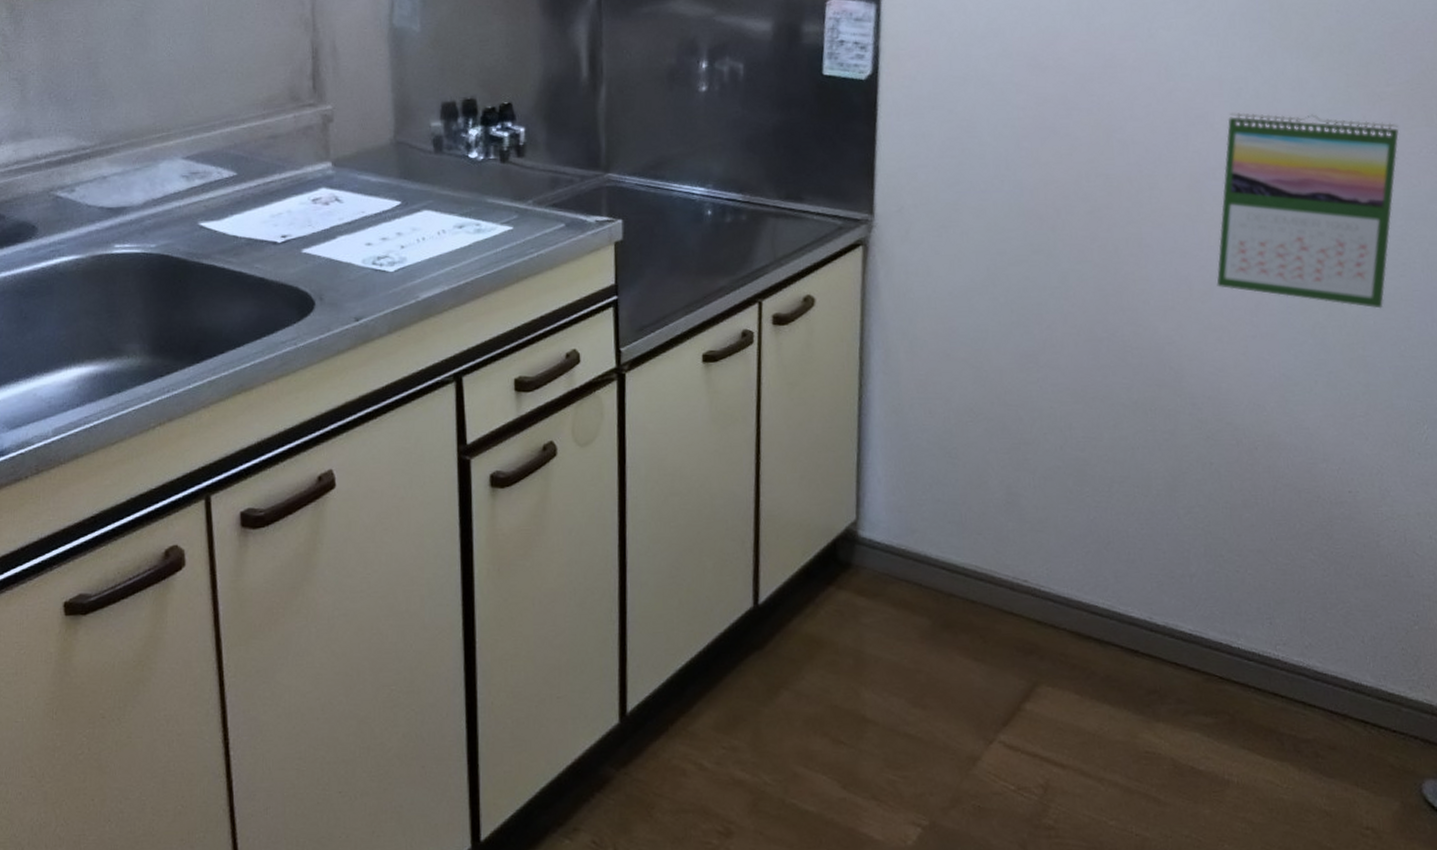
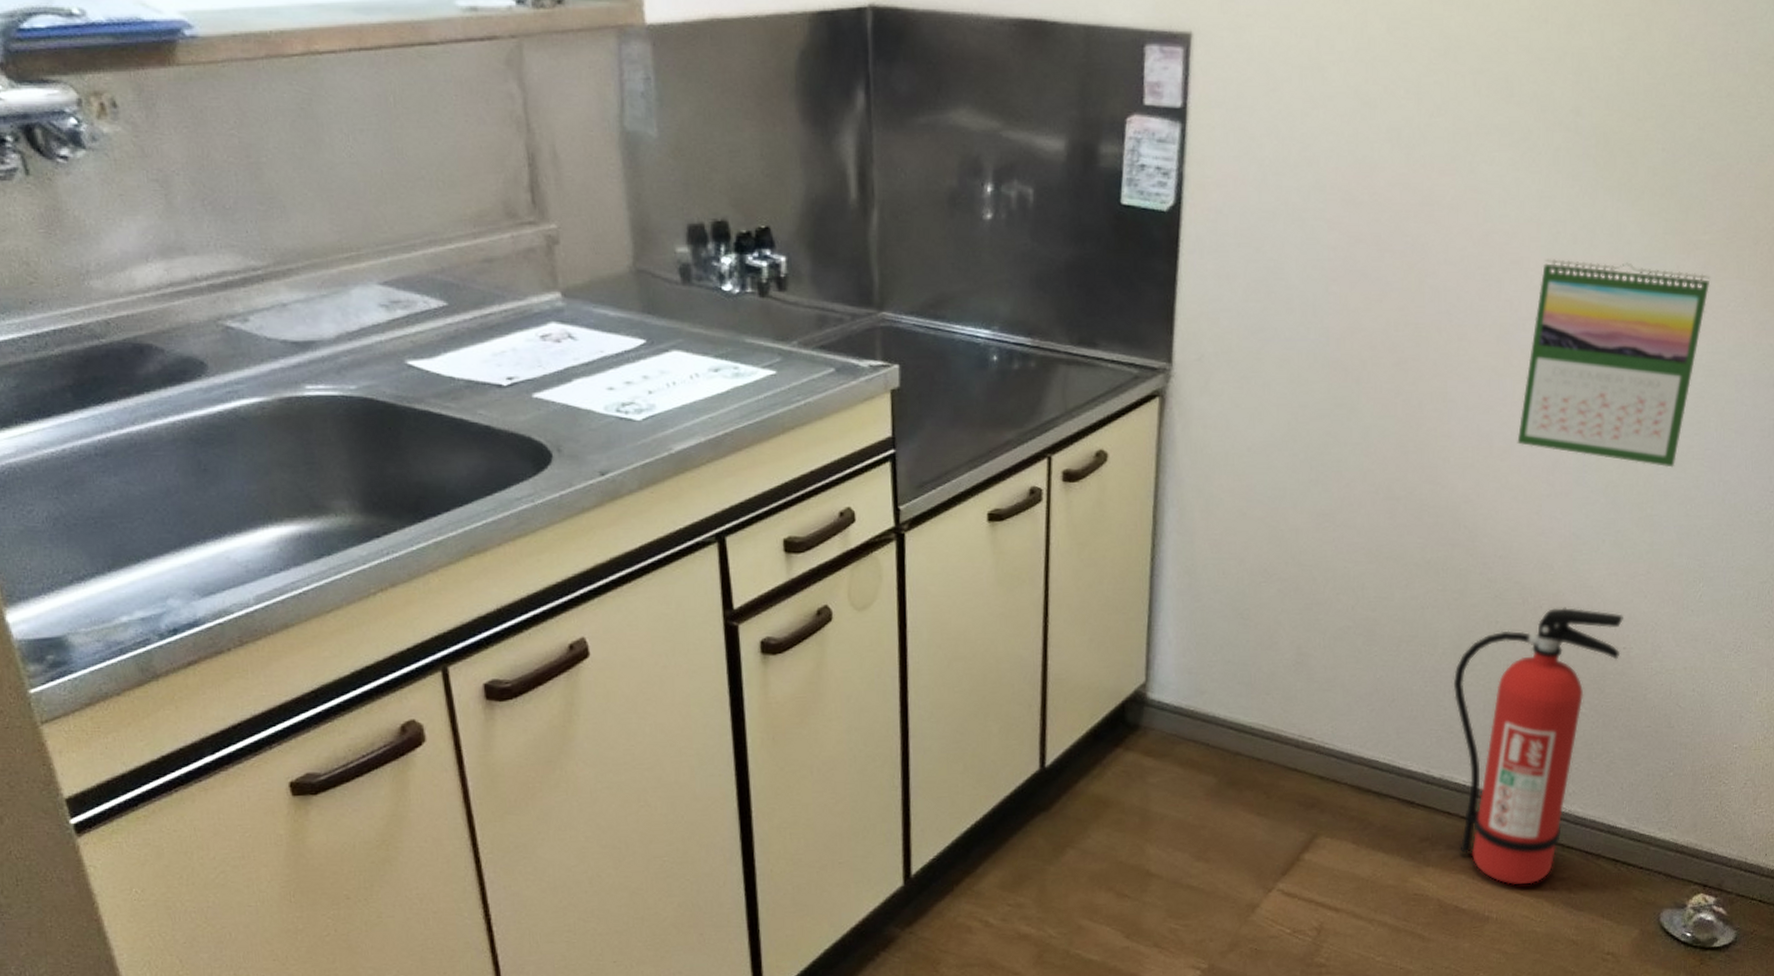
fire extinguisher: none [1170,448,1346,746] -> present [1453,606,1623,885]

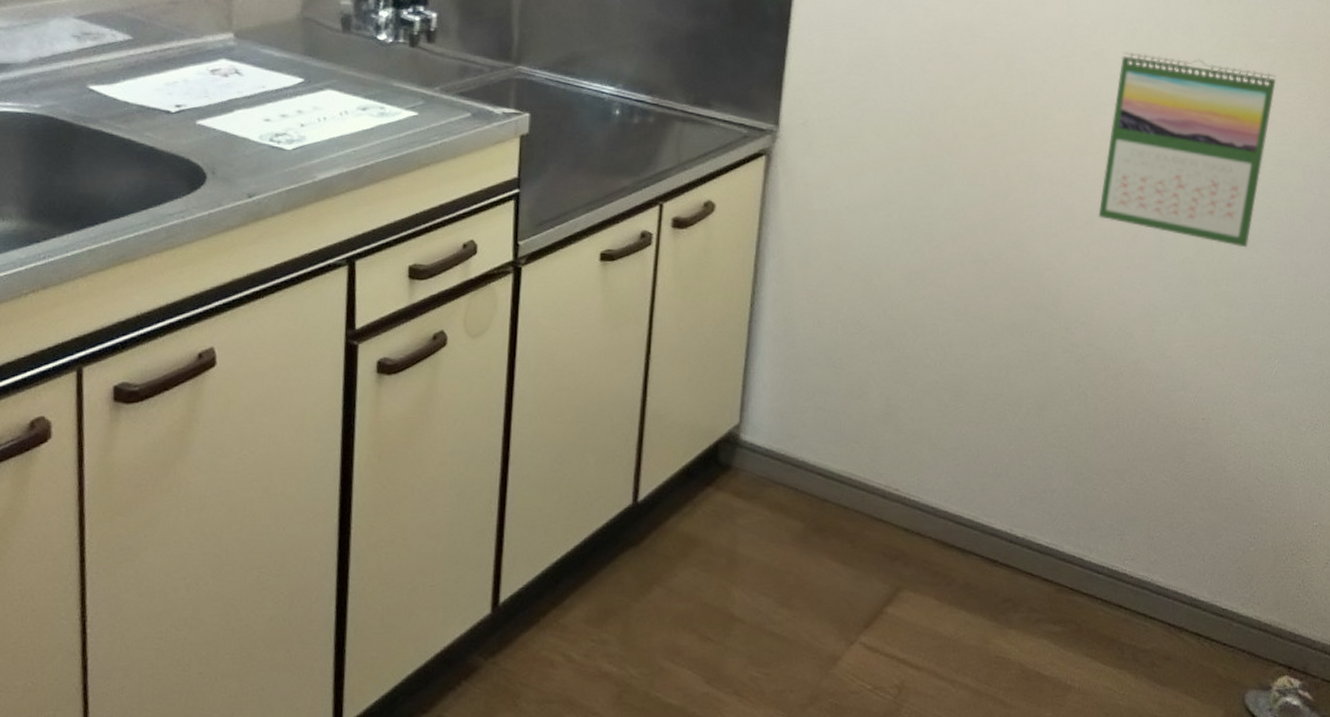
fire extinguisher: present [1453,606,1623,885] -> none [1036,375,1202,654]

